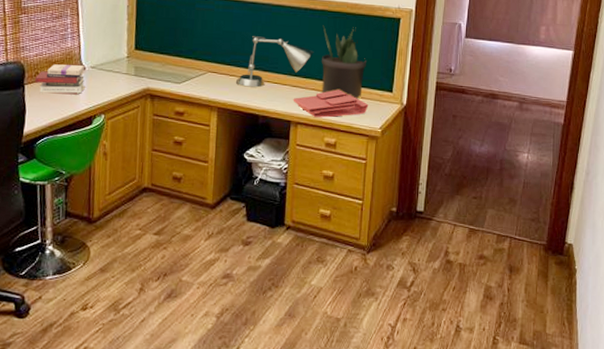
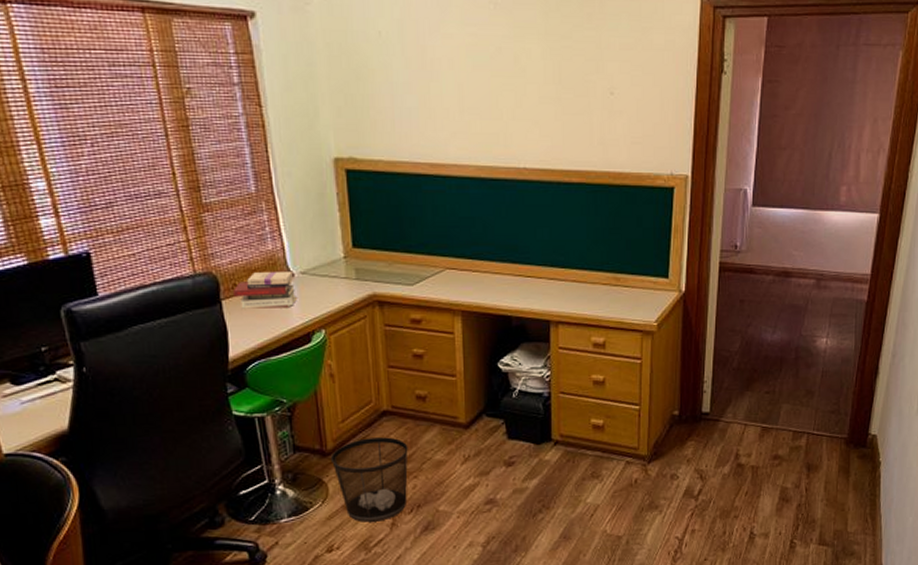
waste bin: none [95,210,162,286] -> present [330,437,408,522]
desk lamp: present [235,36,314,88] -> none [480,221,572,284]
file organizer: present [293,89,369,118] -> none [551,279,641,315]
planter: present [321,25,367,99] -> none [580,202,637,289]

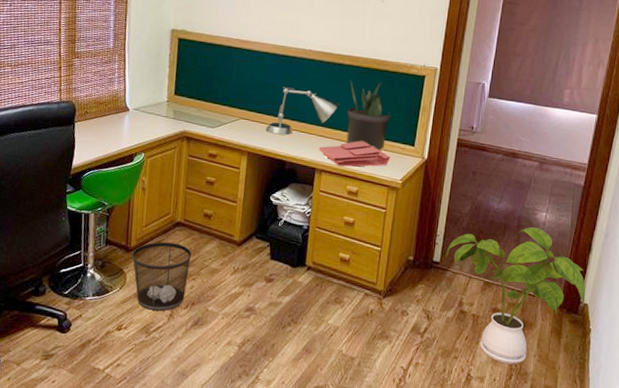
books: present [233,270,297,309] -> none [84,105,128,134]
desk lamp: none [480,221,572,284] -> present [265,87,341,135]
file organizer: none [551,279,641,315] -> present [318,141,391,167]
planter: none [580,202,637,289] -> present [346,79,391,151]
house plant: none [716,357,874,515] -> present [446,227,586,365]

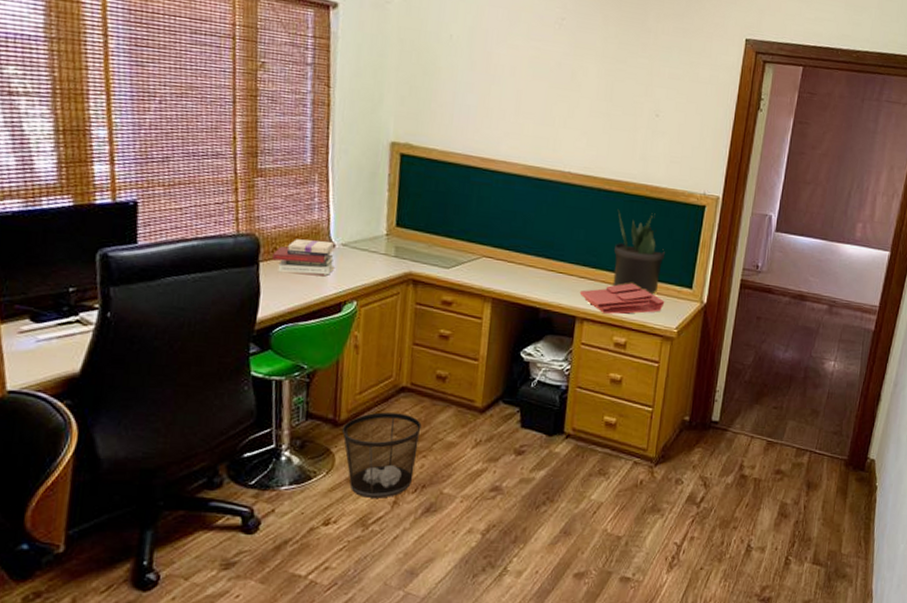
books: none [84,105,128,134] -> present [272,239,334,277]
desk lamp: present [265,87,341,135] -> none [514,217,606,277]
house plant: present [446,227,586,365] -> none [725,378,874,531]

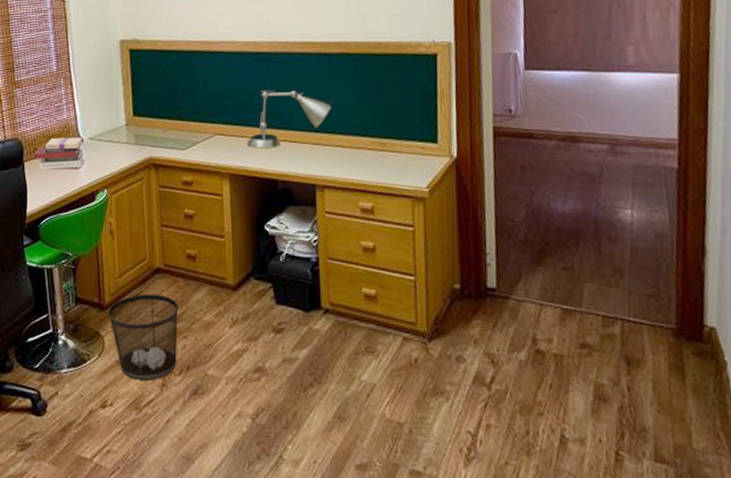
desk lamp: none [514,217,606,277] -> present [246,89,335,149]
file organizer: present [579,283,665,315] -> none [315,144,410,180]
planter: present [613,209,666,295] -> none [342,69,402,154]

